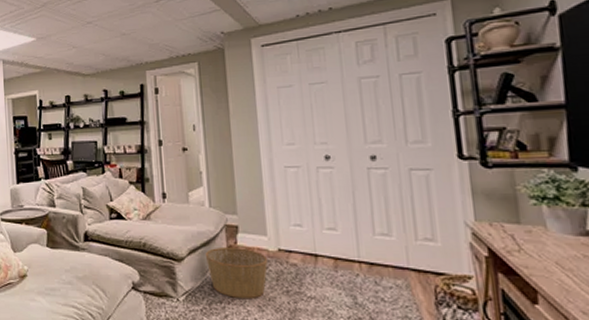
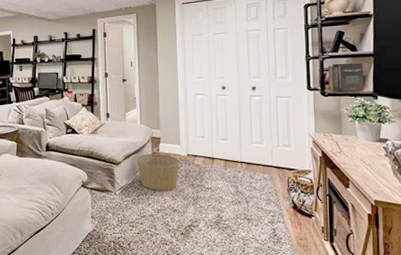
books: none [490,117,554,162] -> present [328,62,364,93]

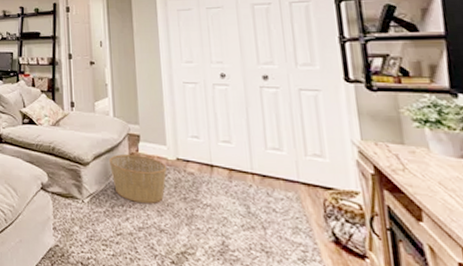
books: present [328,62,364,93] -> none [374,47,435,87]

